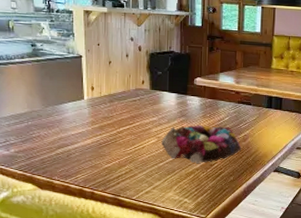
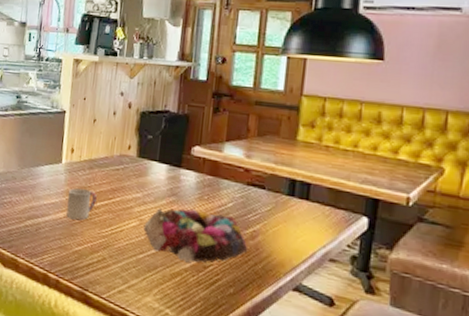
cup: none [93,118,119,144] -> present [66,187,97,220]

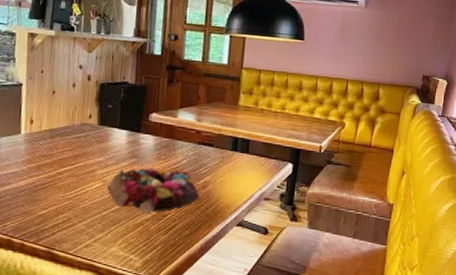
cup: present [66,187,97,220] -> none [28,156,60,187]

